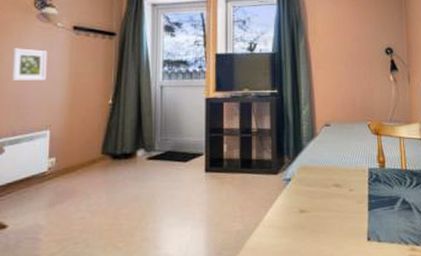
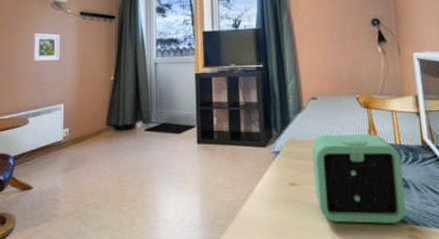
alarm clock: none [323,160,408,247] -> present [311,134,406,224]

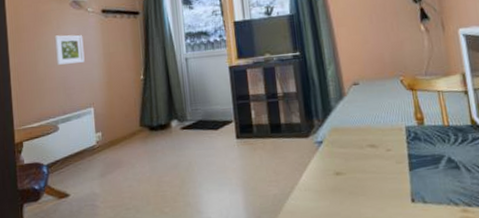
alarm clock: present [311,134,406,224] -> none [356,116,458,209]

